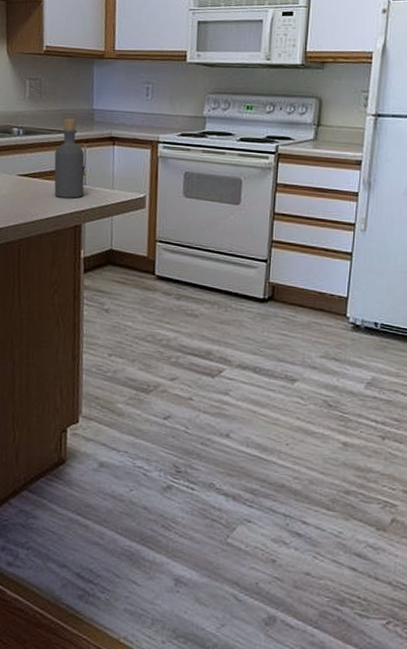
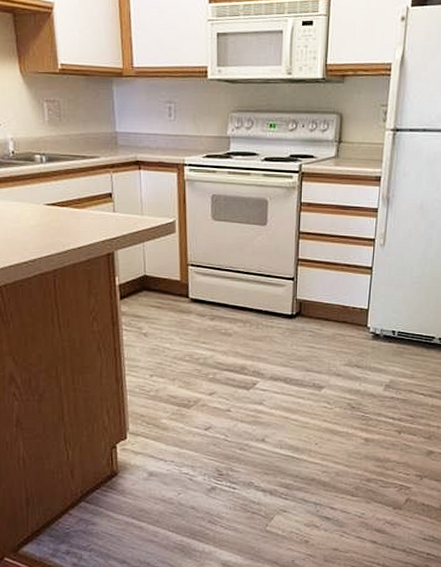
bottle: present [54,118,85,198] -> none [81,143,113,226]

